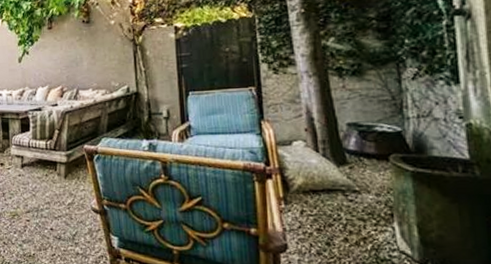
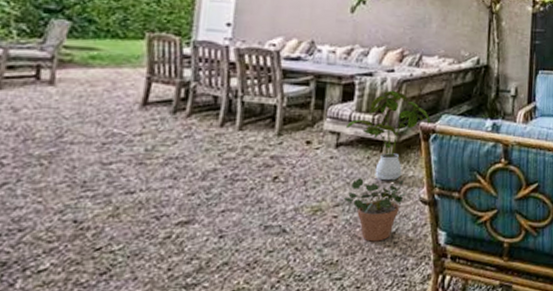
house plant: none [26,120,94,194] -> present [345,90,432,181]
potted plant: none [32,190,81,242] -> present [343,177,407,242]

